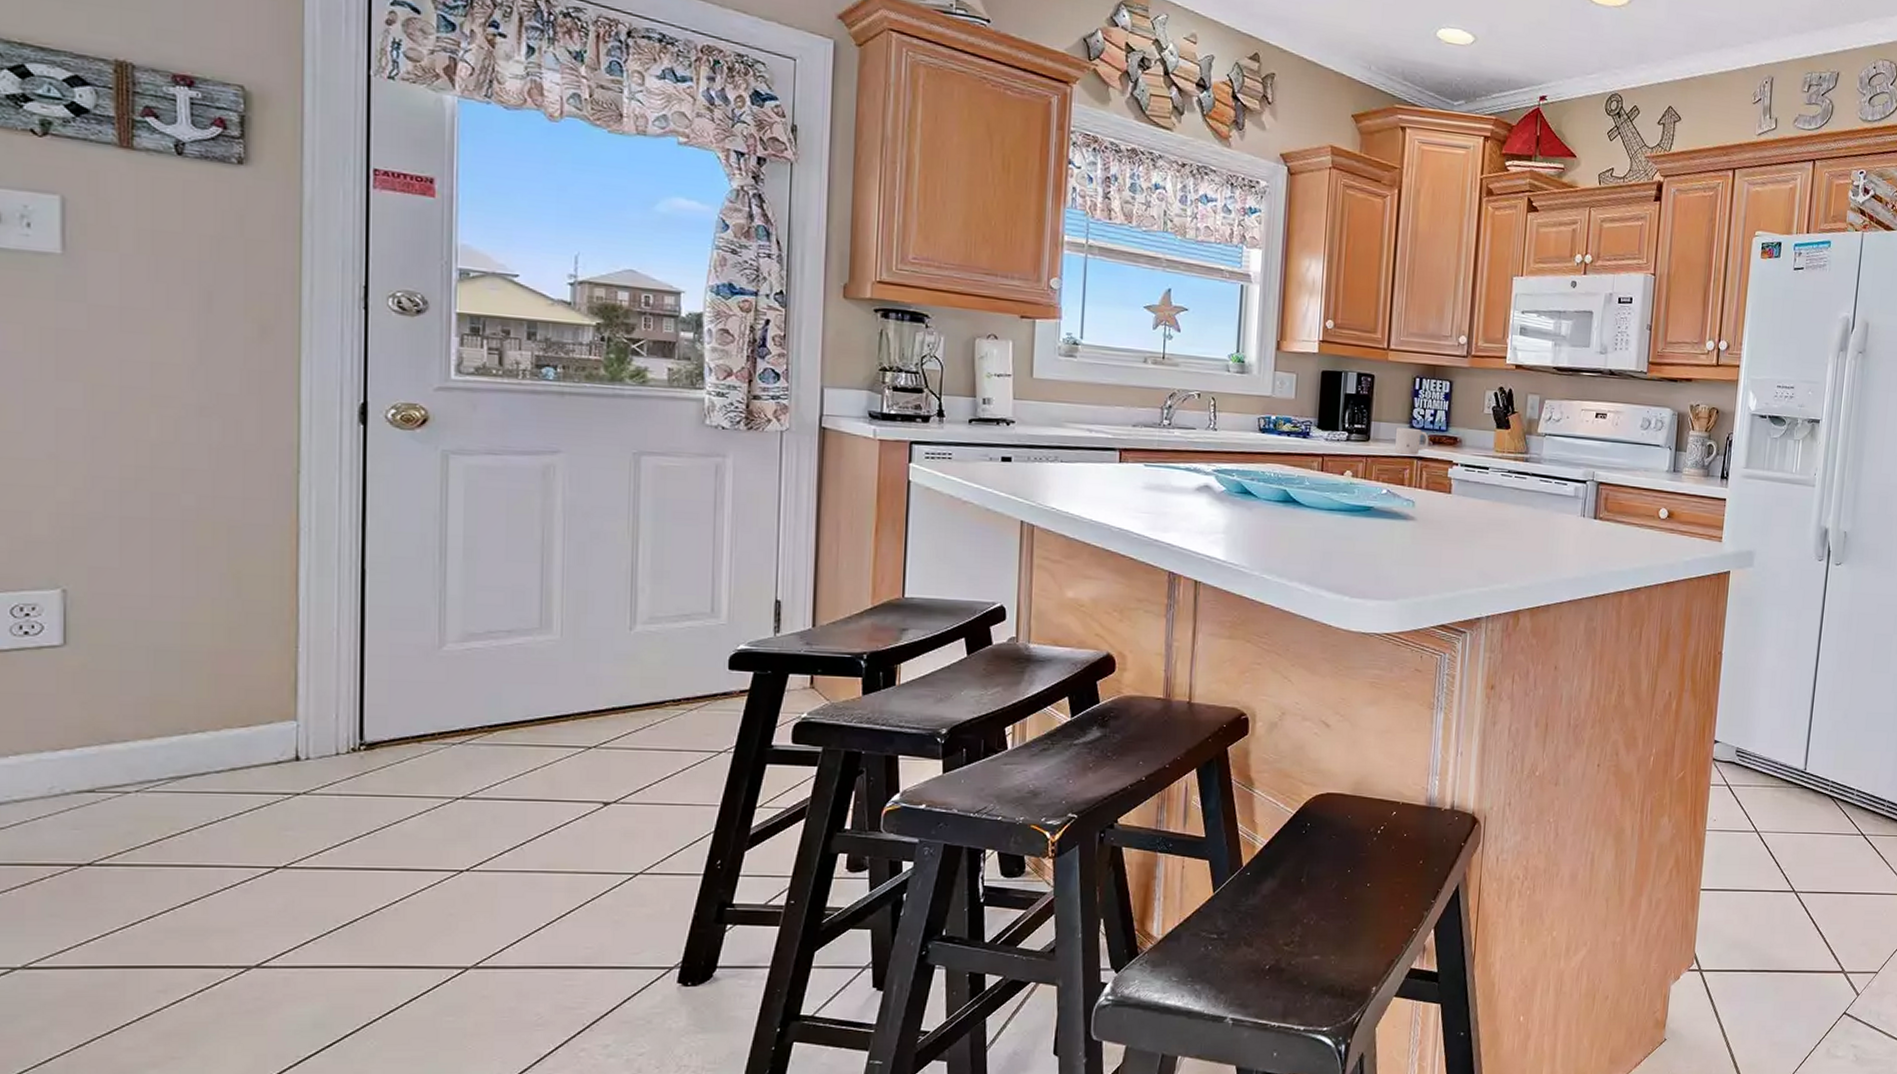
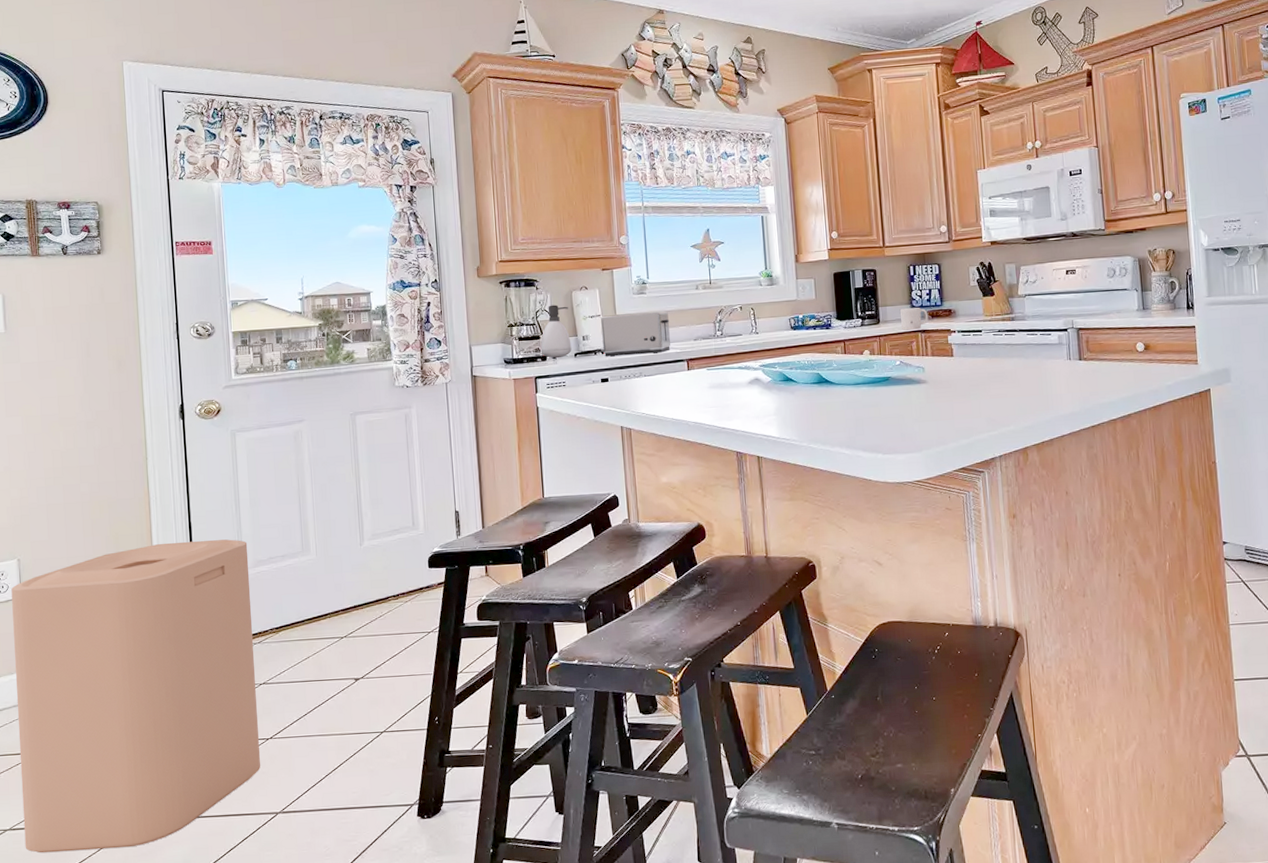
trash can: none [46,592,454,1003] -> present [11,539,260,854]
soap dispenser: none [922,351,969,422] -> present [540,304,572,359]
toaster: none [1009,376,1104,437] -> present [601,311,671,358]

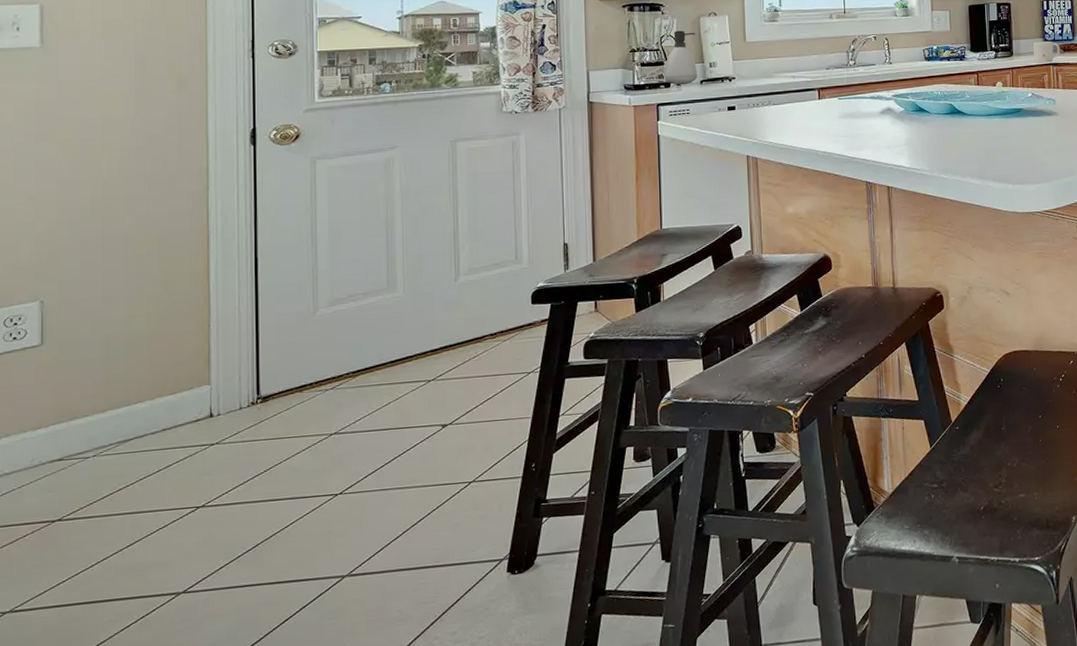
trash can: present [11,539,260,854] -> none [28,276,326,638]
toaster: present [601,311,671,358] -> none [730,39,802,86]

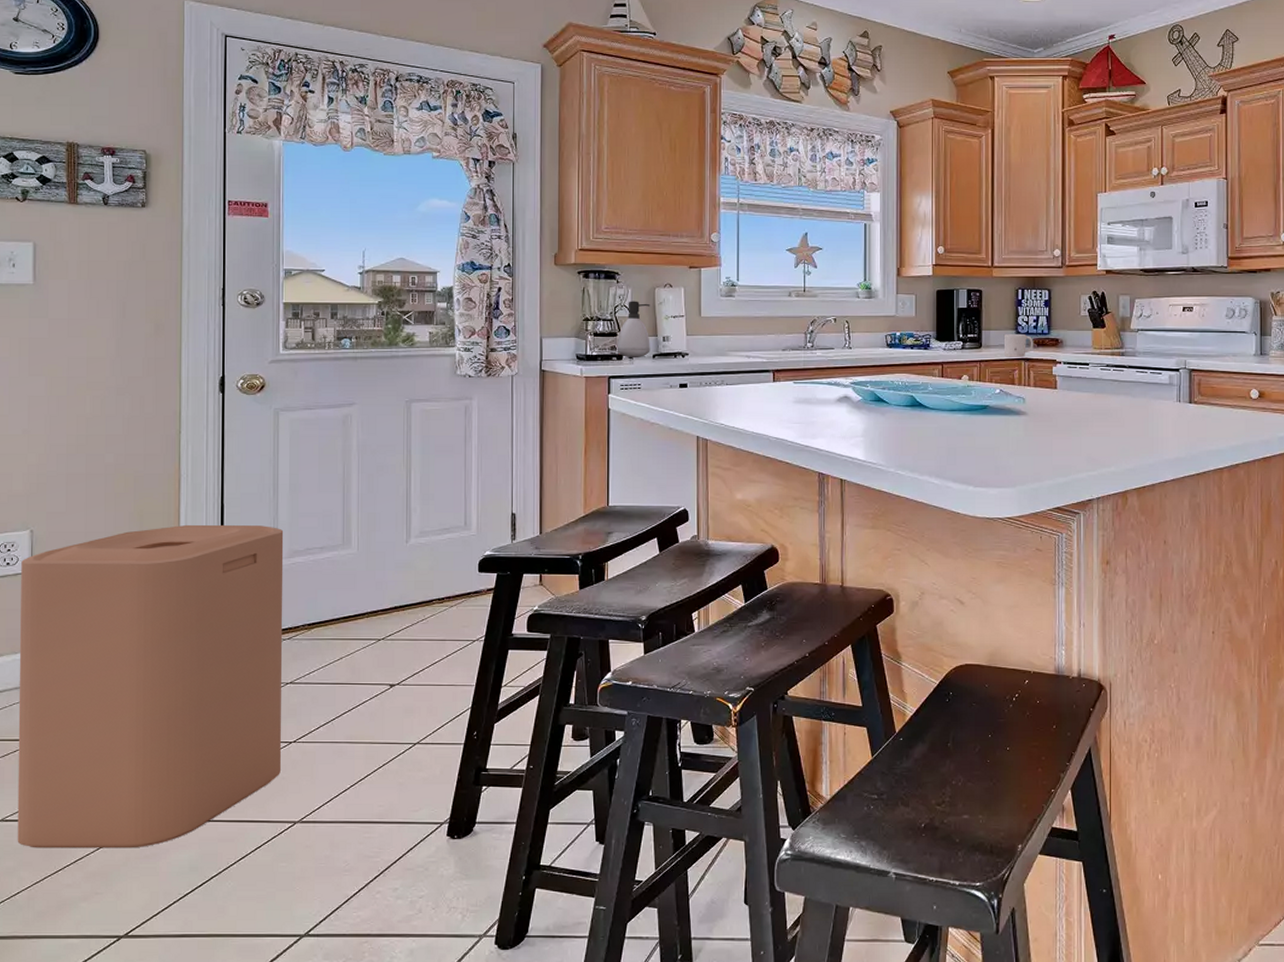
trash can: none [28,276,326,638] -> present [17,524,284,848]

